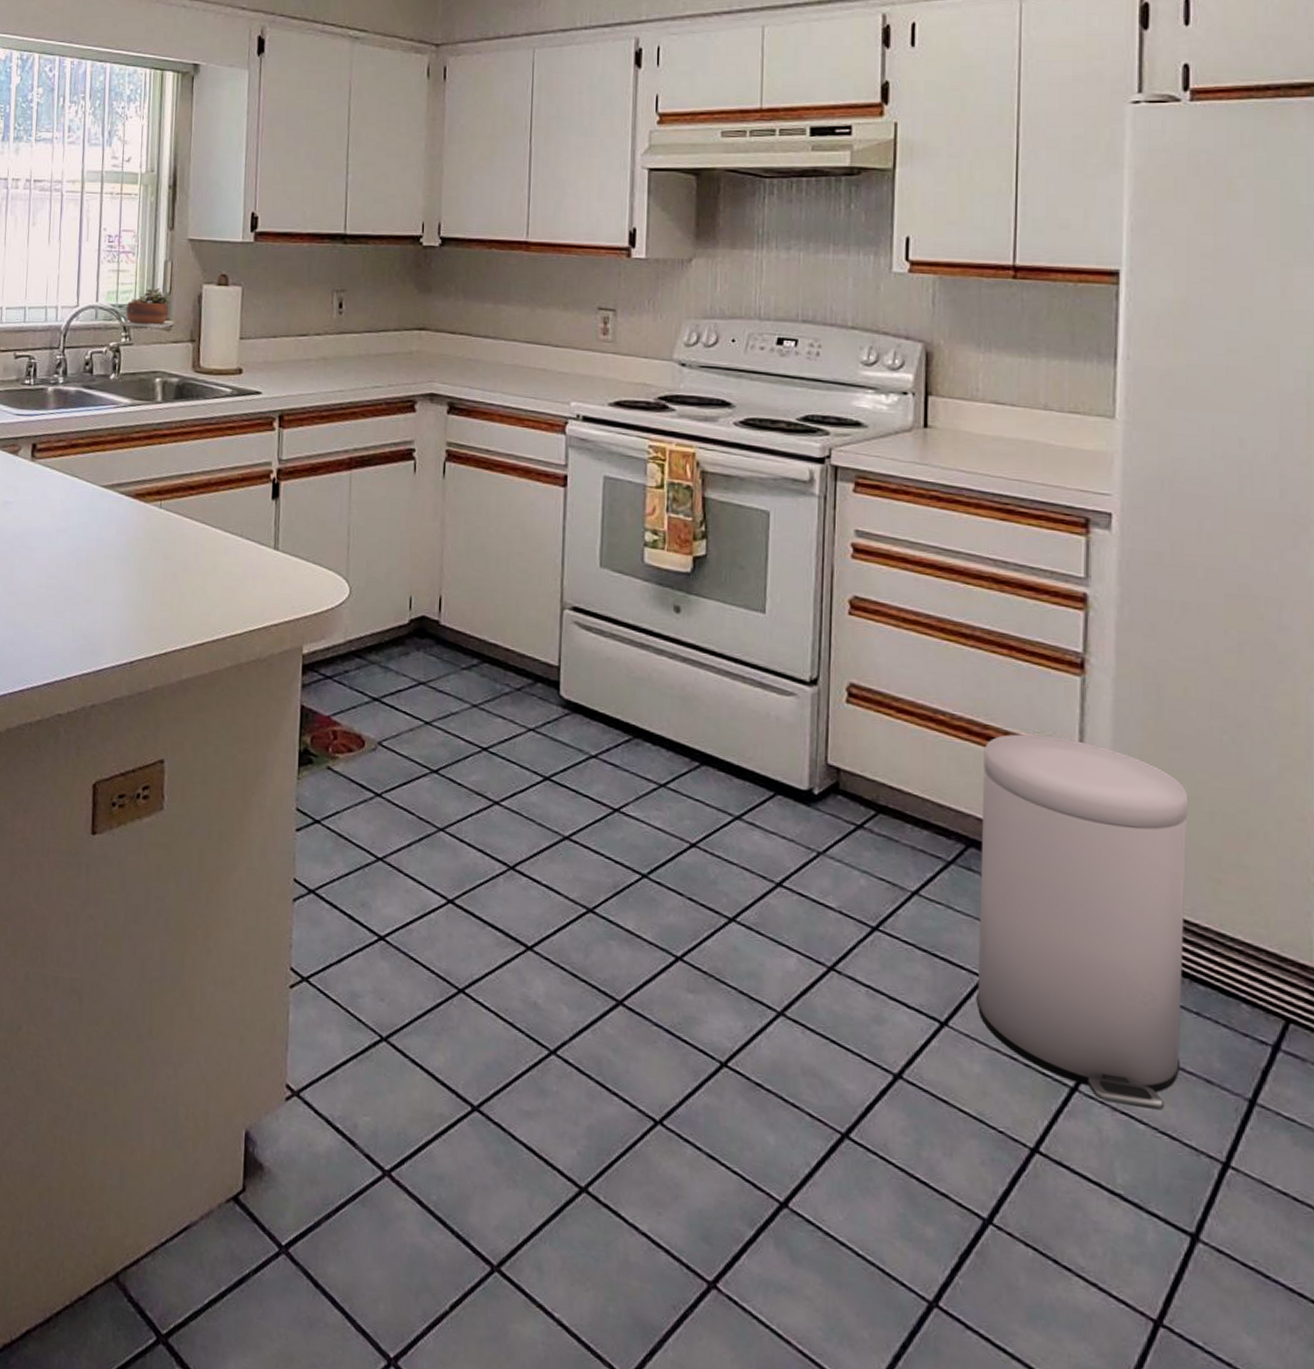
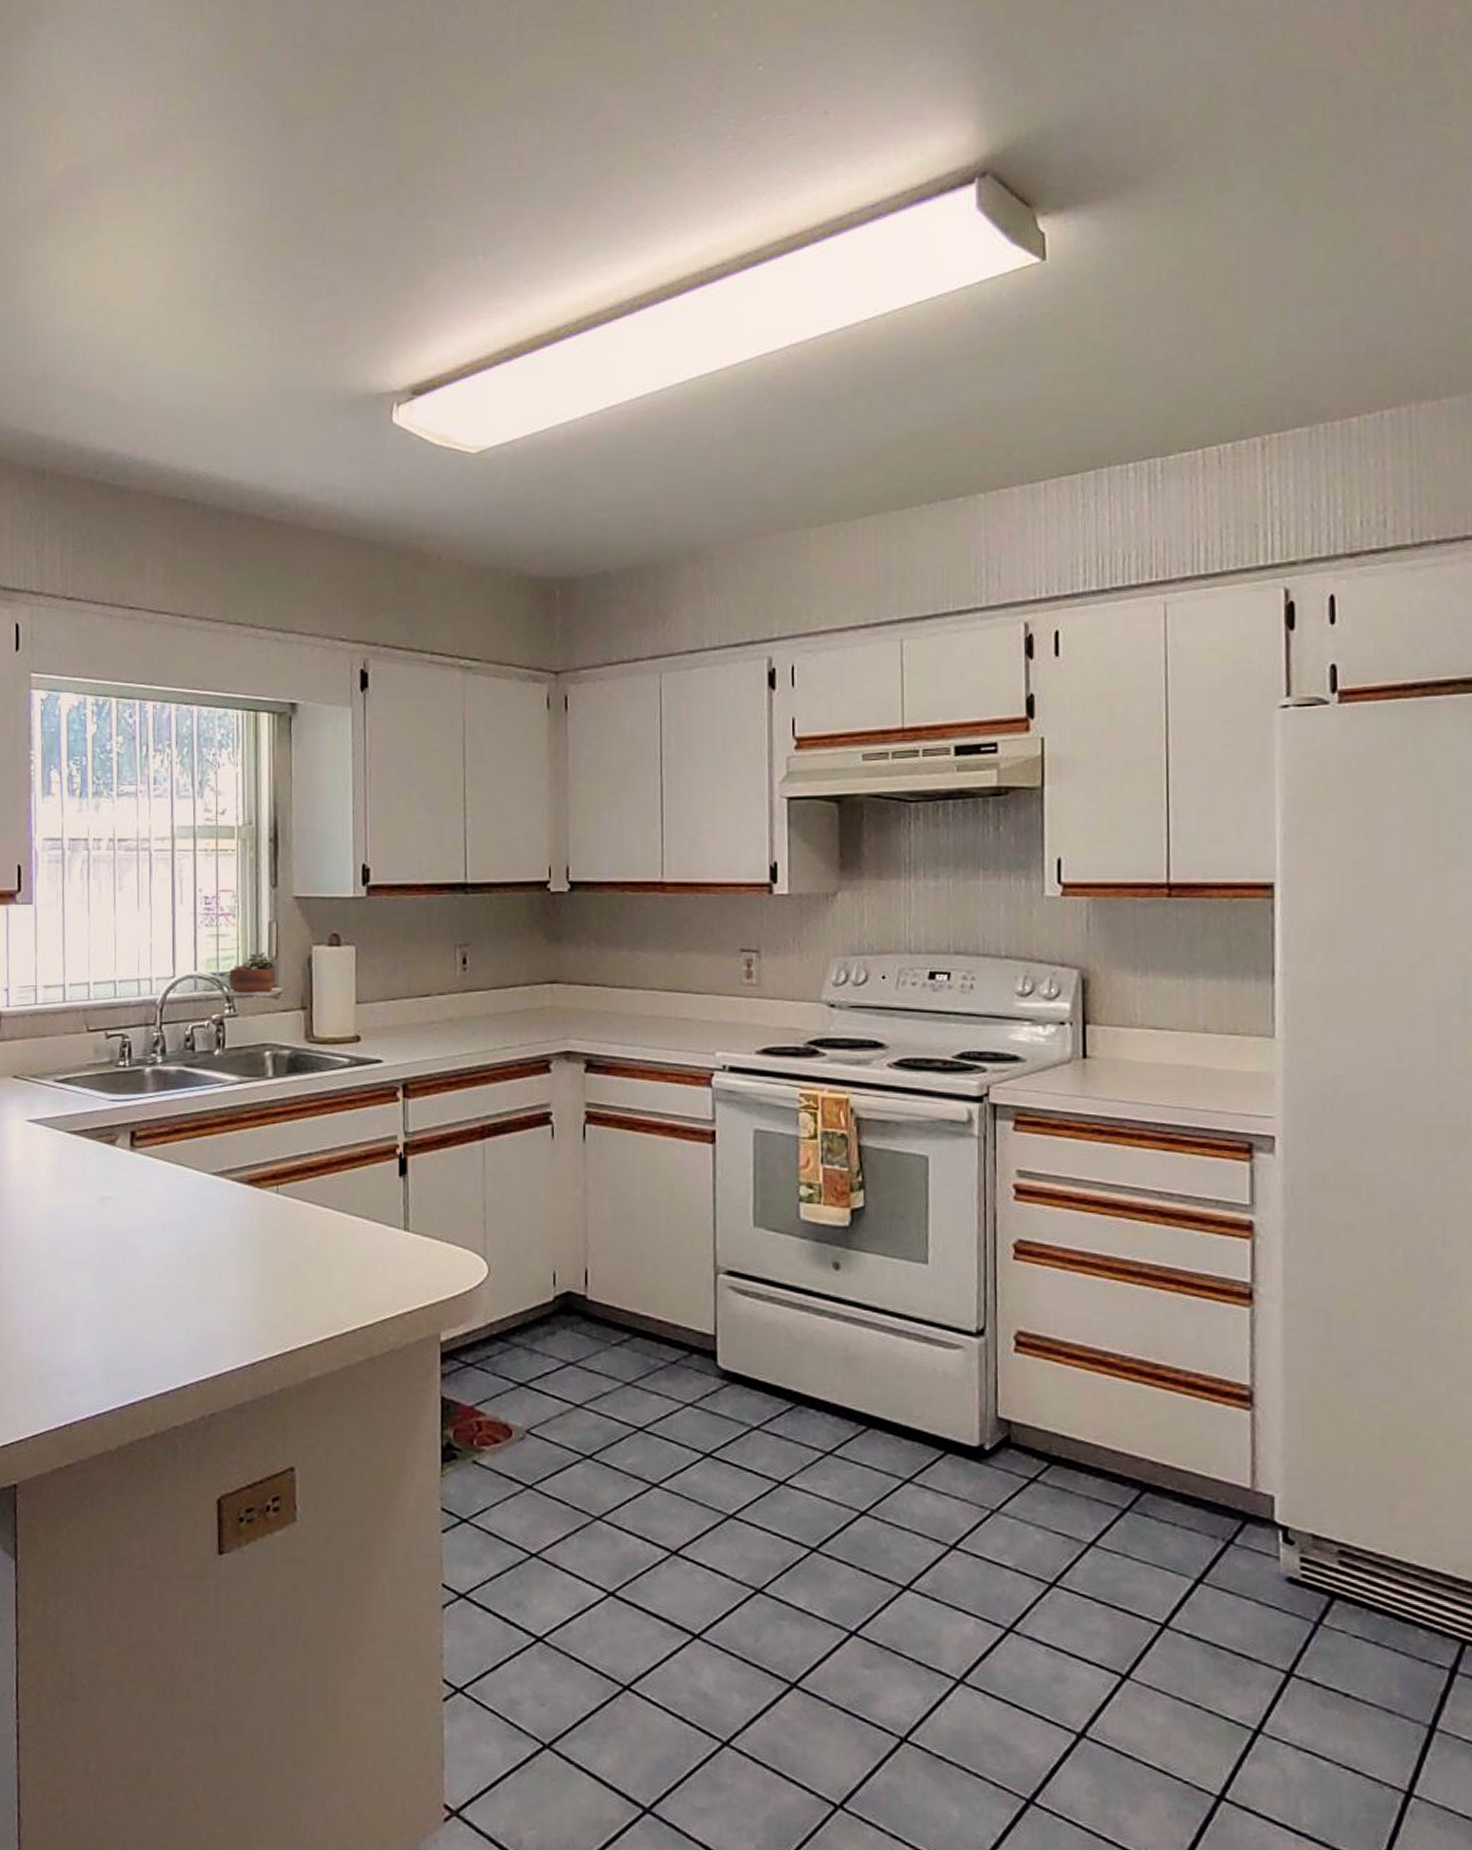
pedal bin: present [976,734,1189,1110] -> none [1156,1370,1362,1745]

